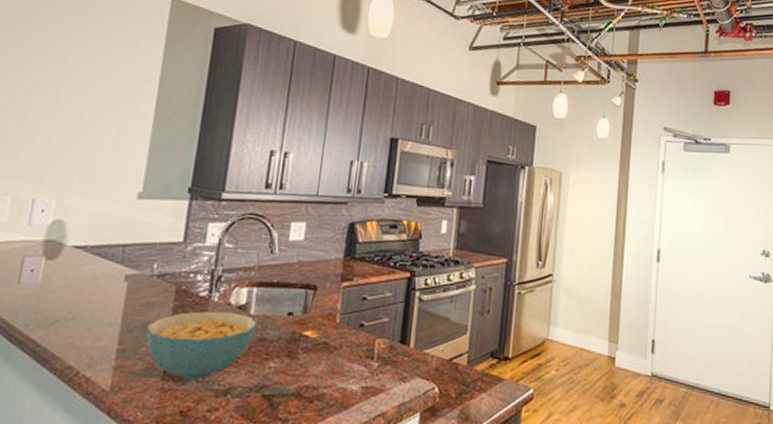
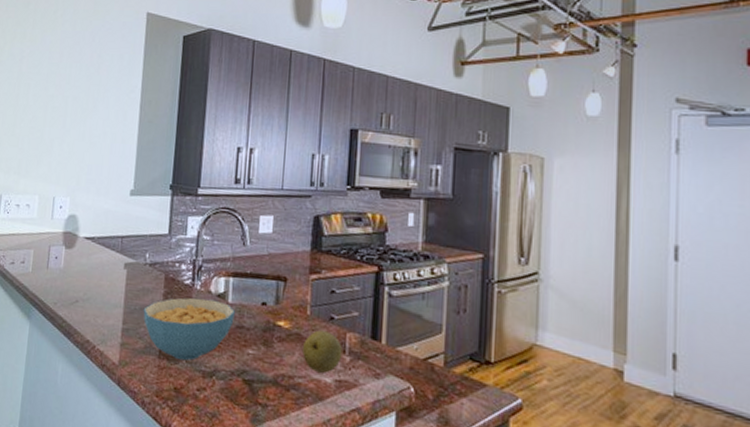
fruit: none [329,338,371,381] -> present [303,330,343,374]

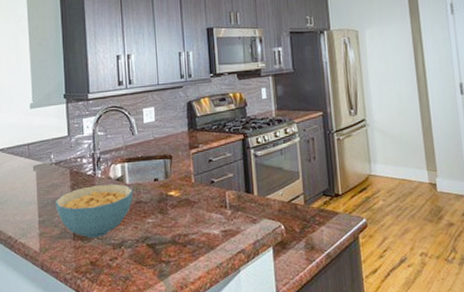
fruit: present [303,330,343,374] -> none [192,193,225,227]

